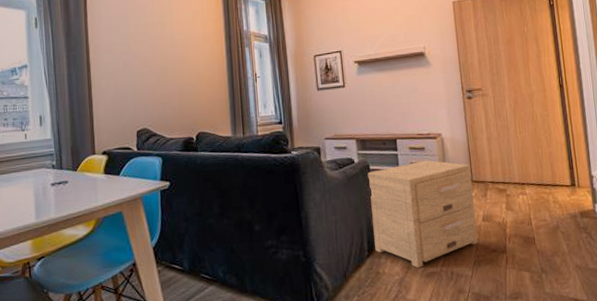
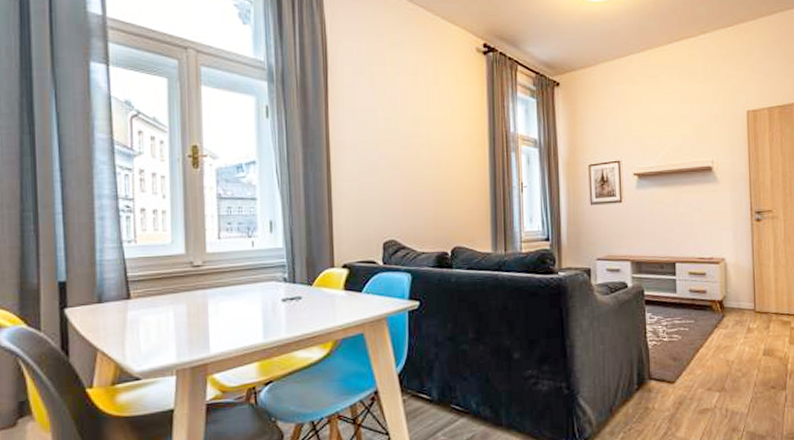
side table: present [367,160,478,268] -> none [642,287,757,404]

